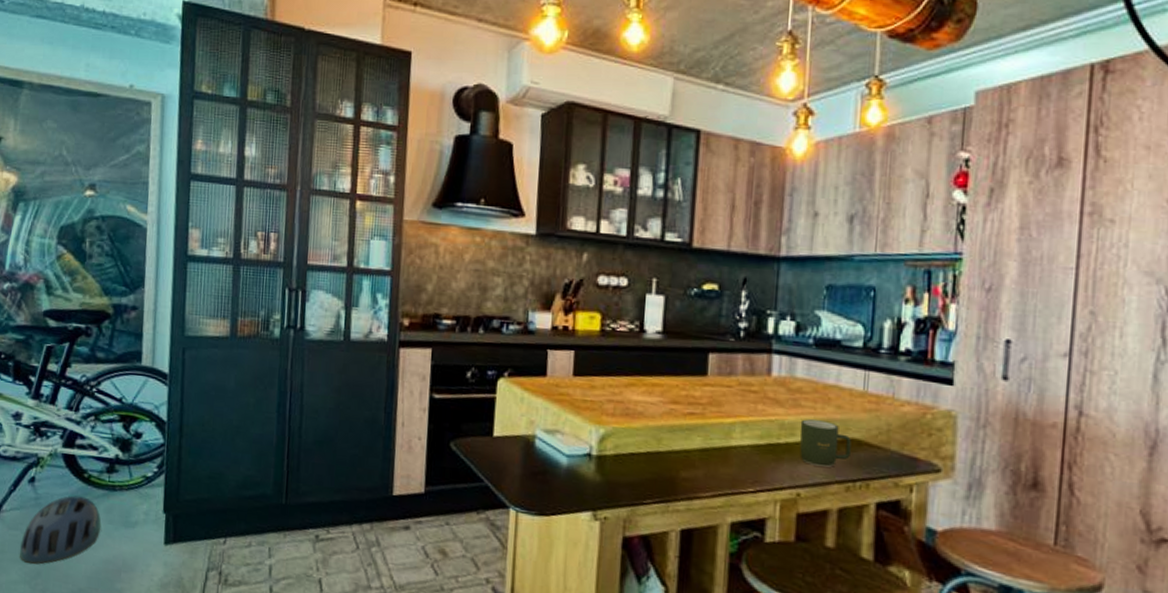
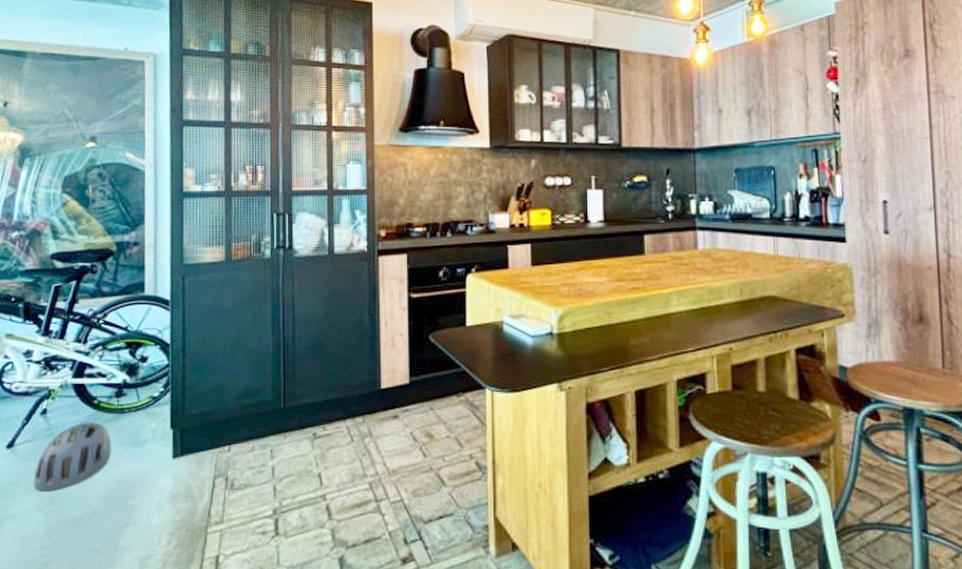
mug: present [799,419,851,468] -> none [726,283,770,324]

